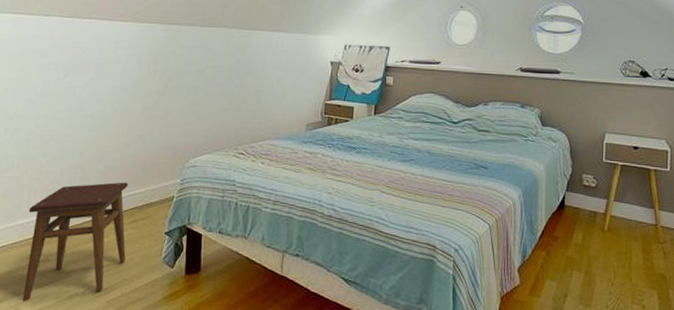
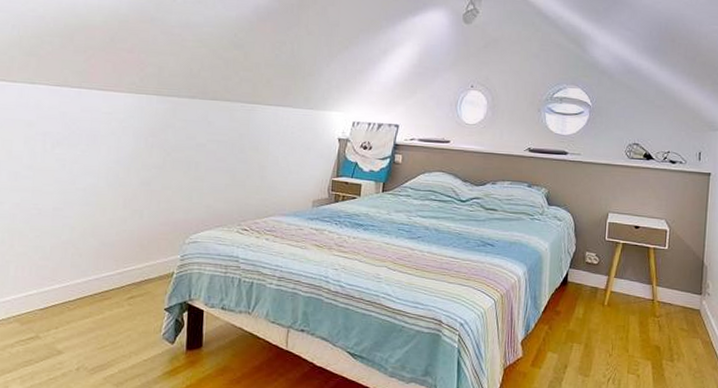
stool: present [23,182,128,301] -> none [12,257,125,379]

